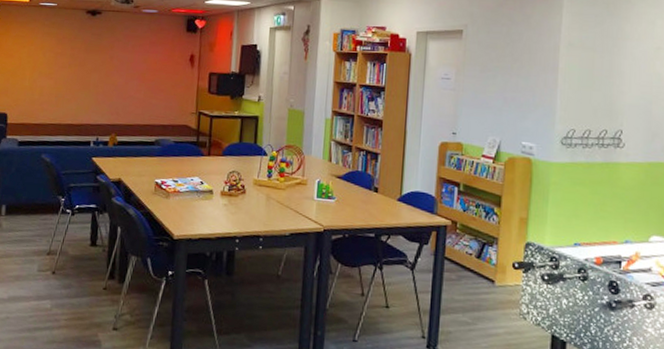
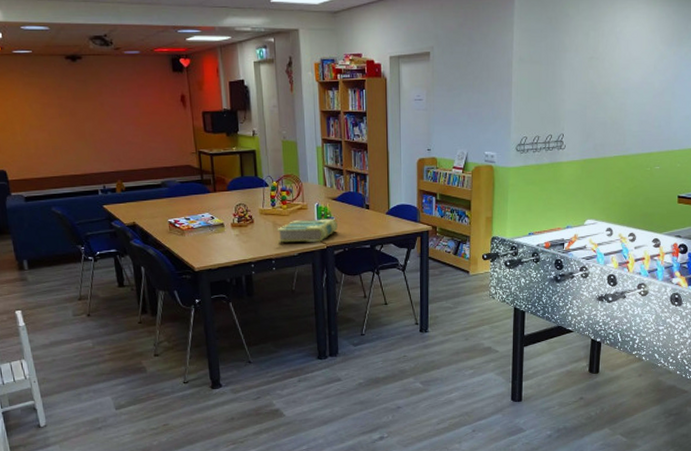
book: none [268,196,339,223] -> present [277,219,338,243]

